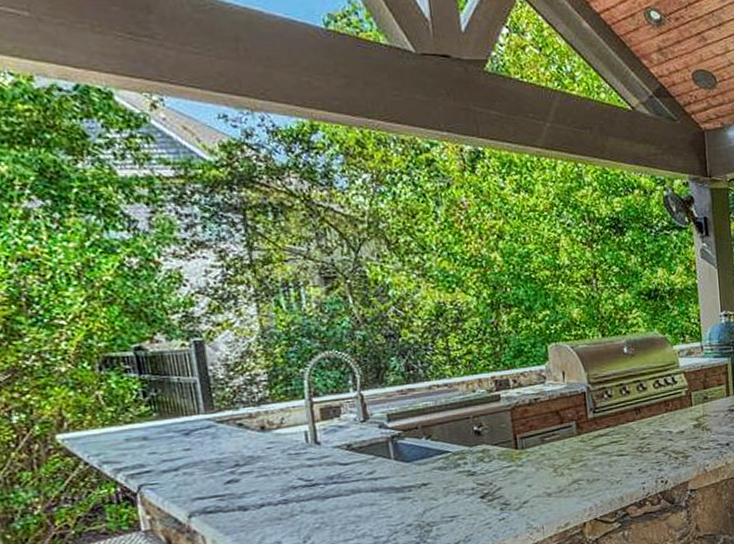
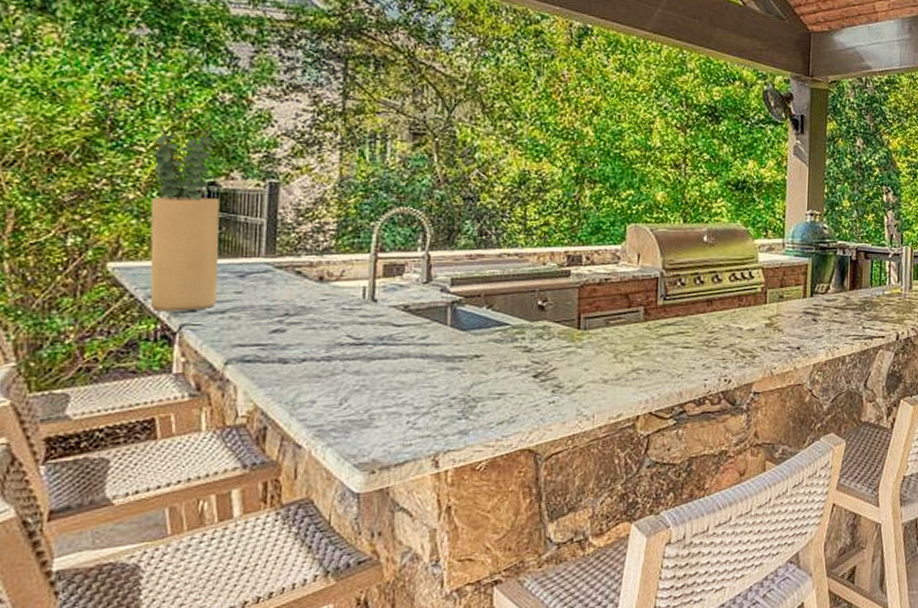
vase: none [74,287,169,476] -> present [150,120,220,312]

